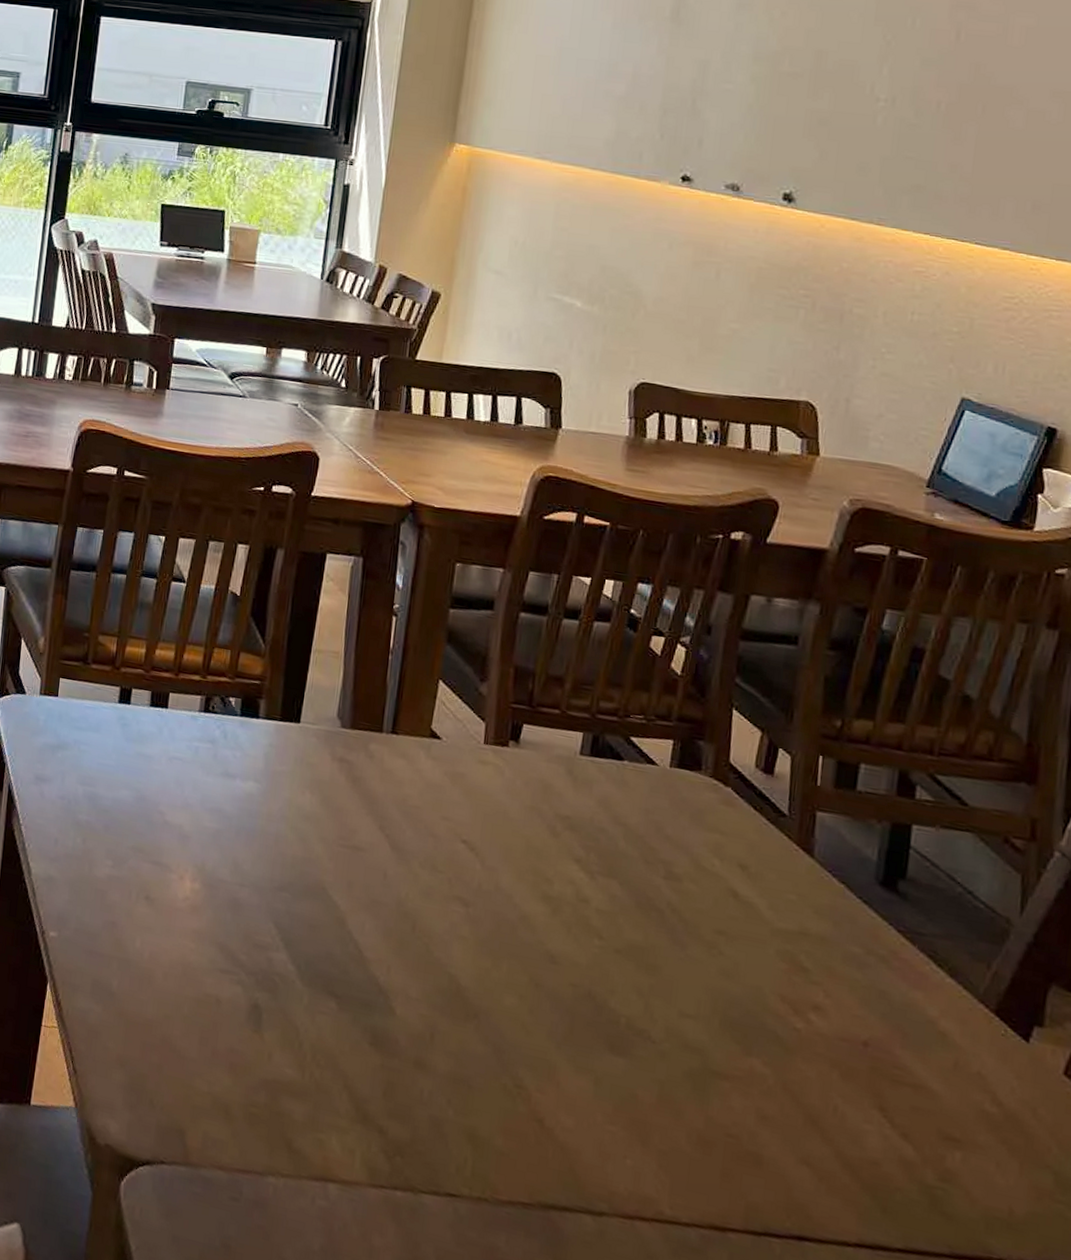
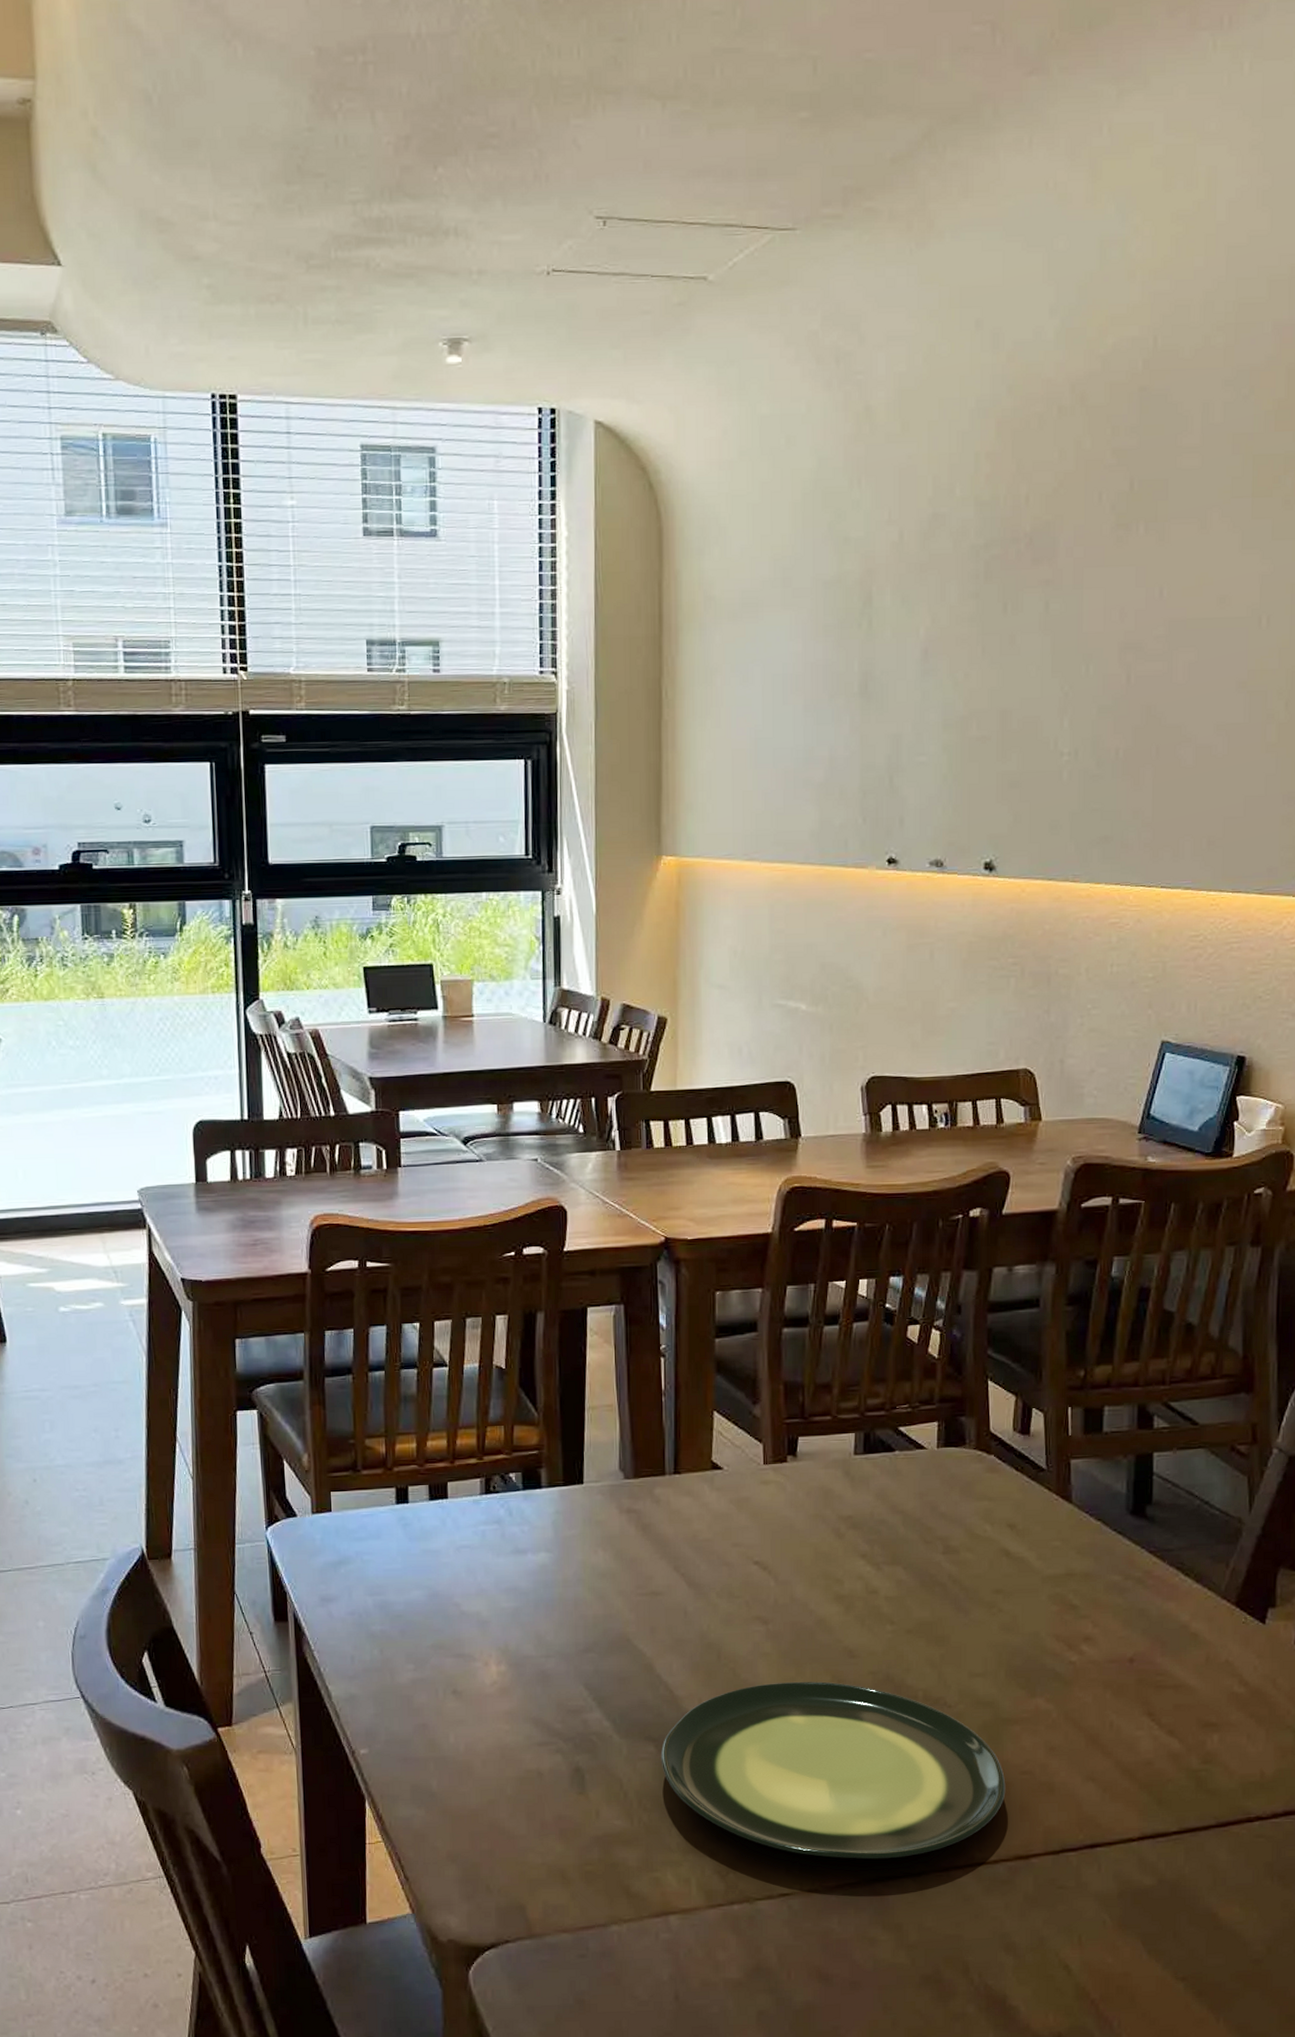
plate: none [340,965,708,1194] -> present [660,1681,1006,1860]

